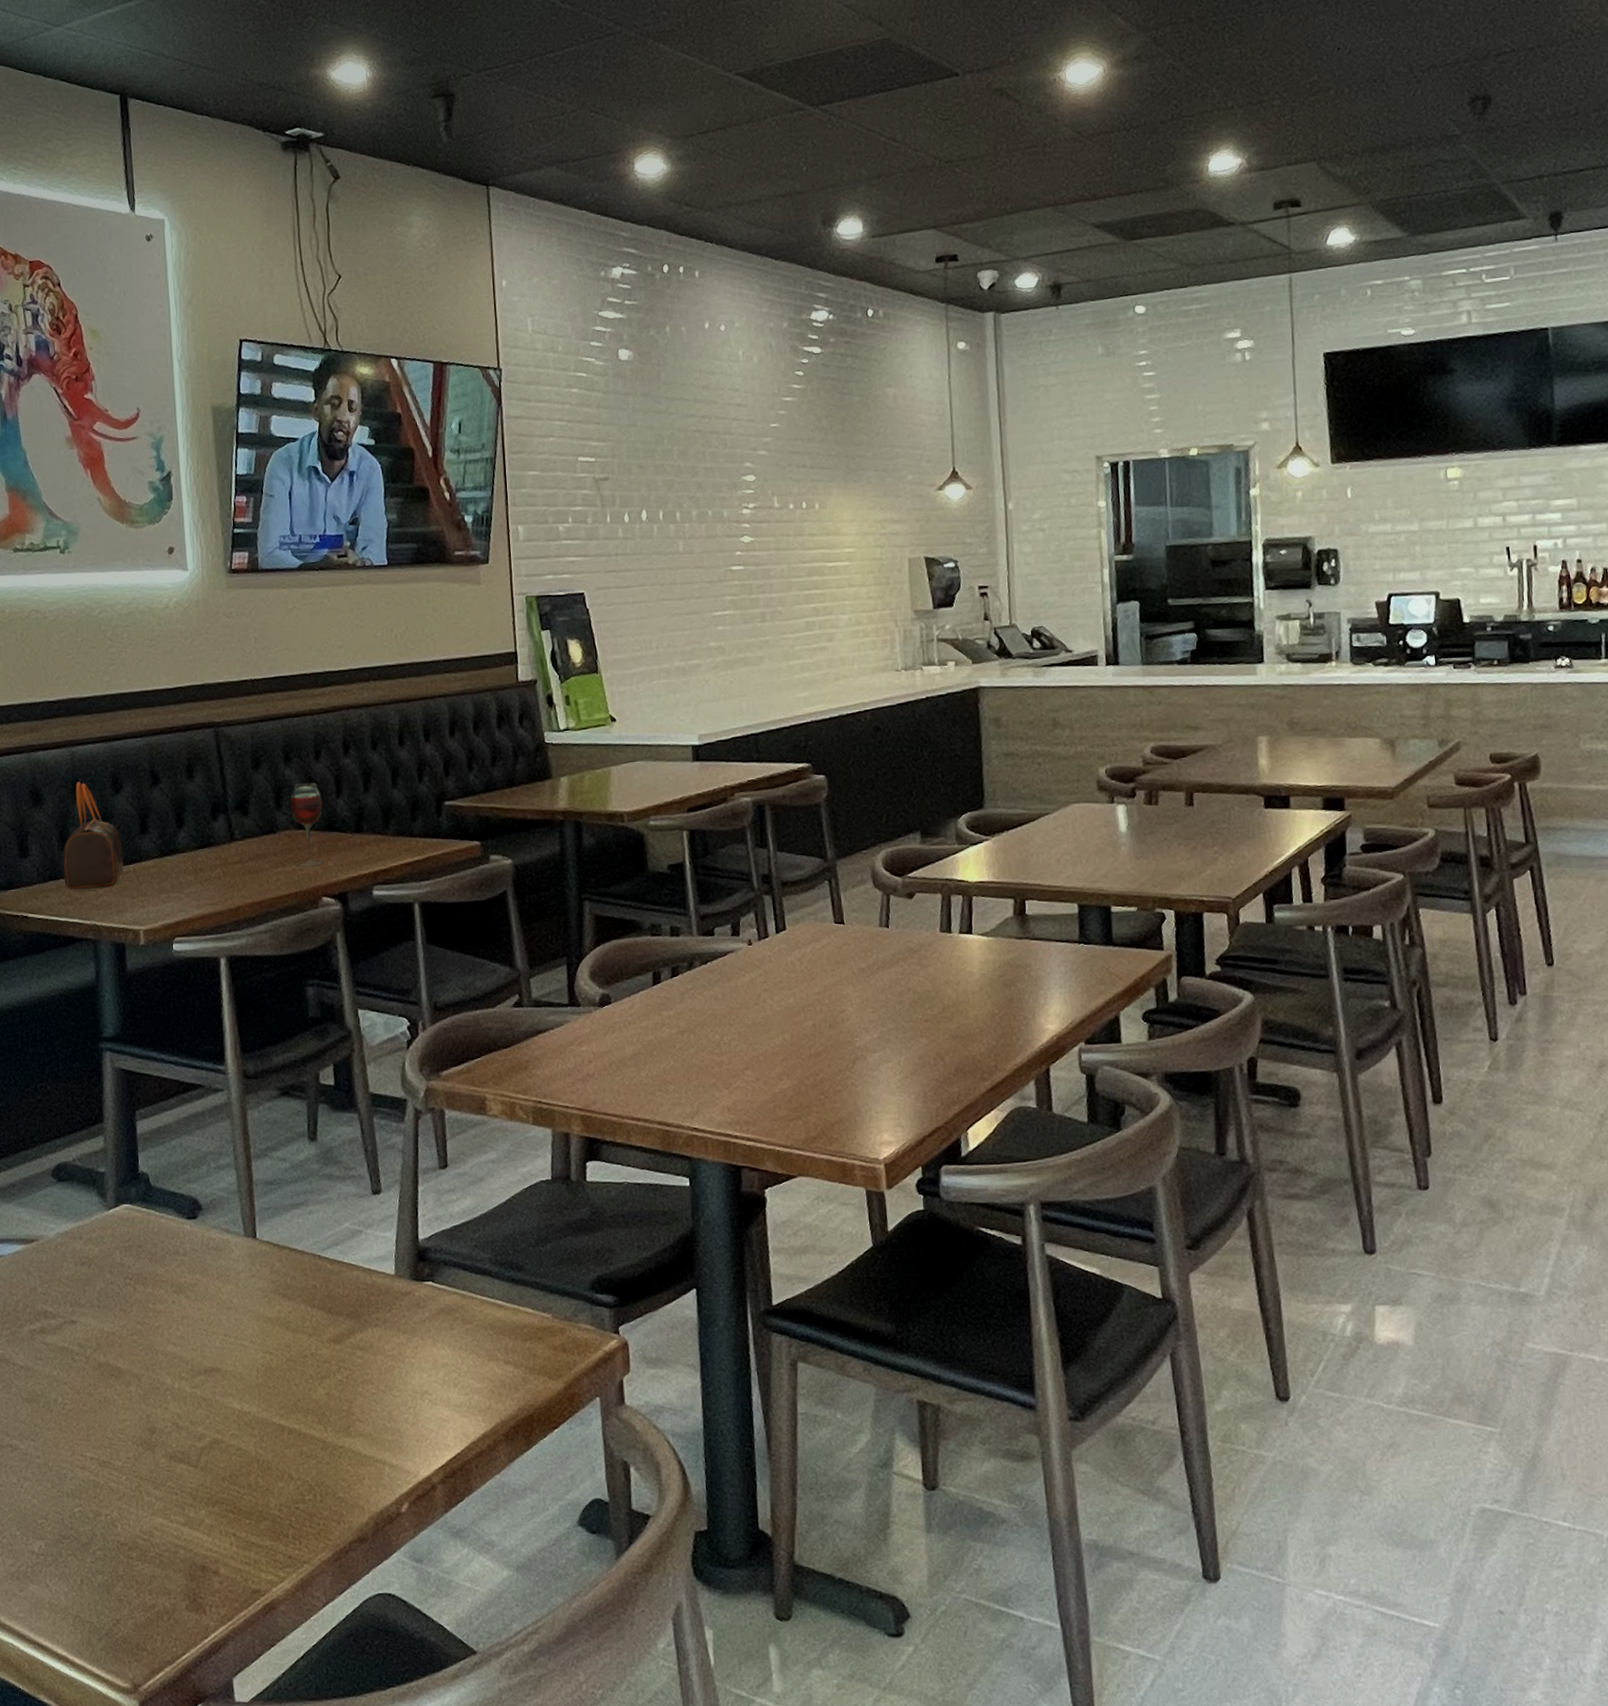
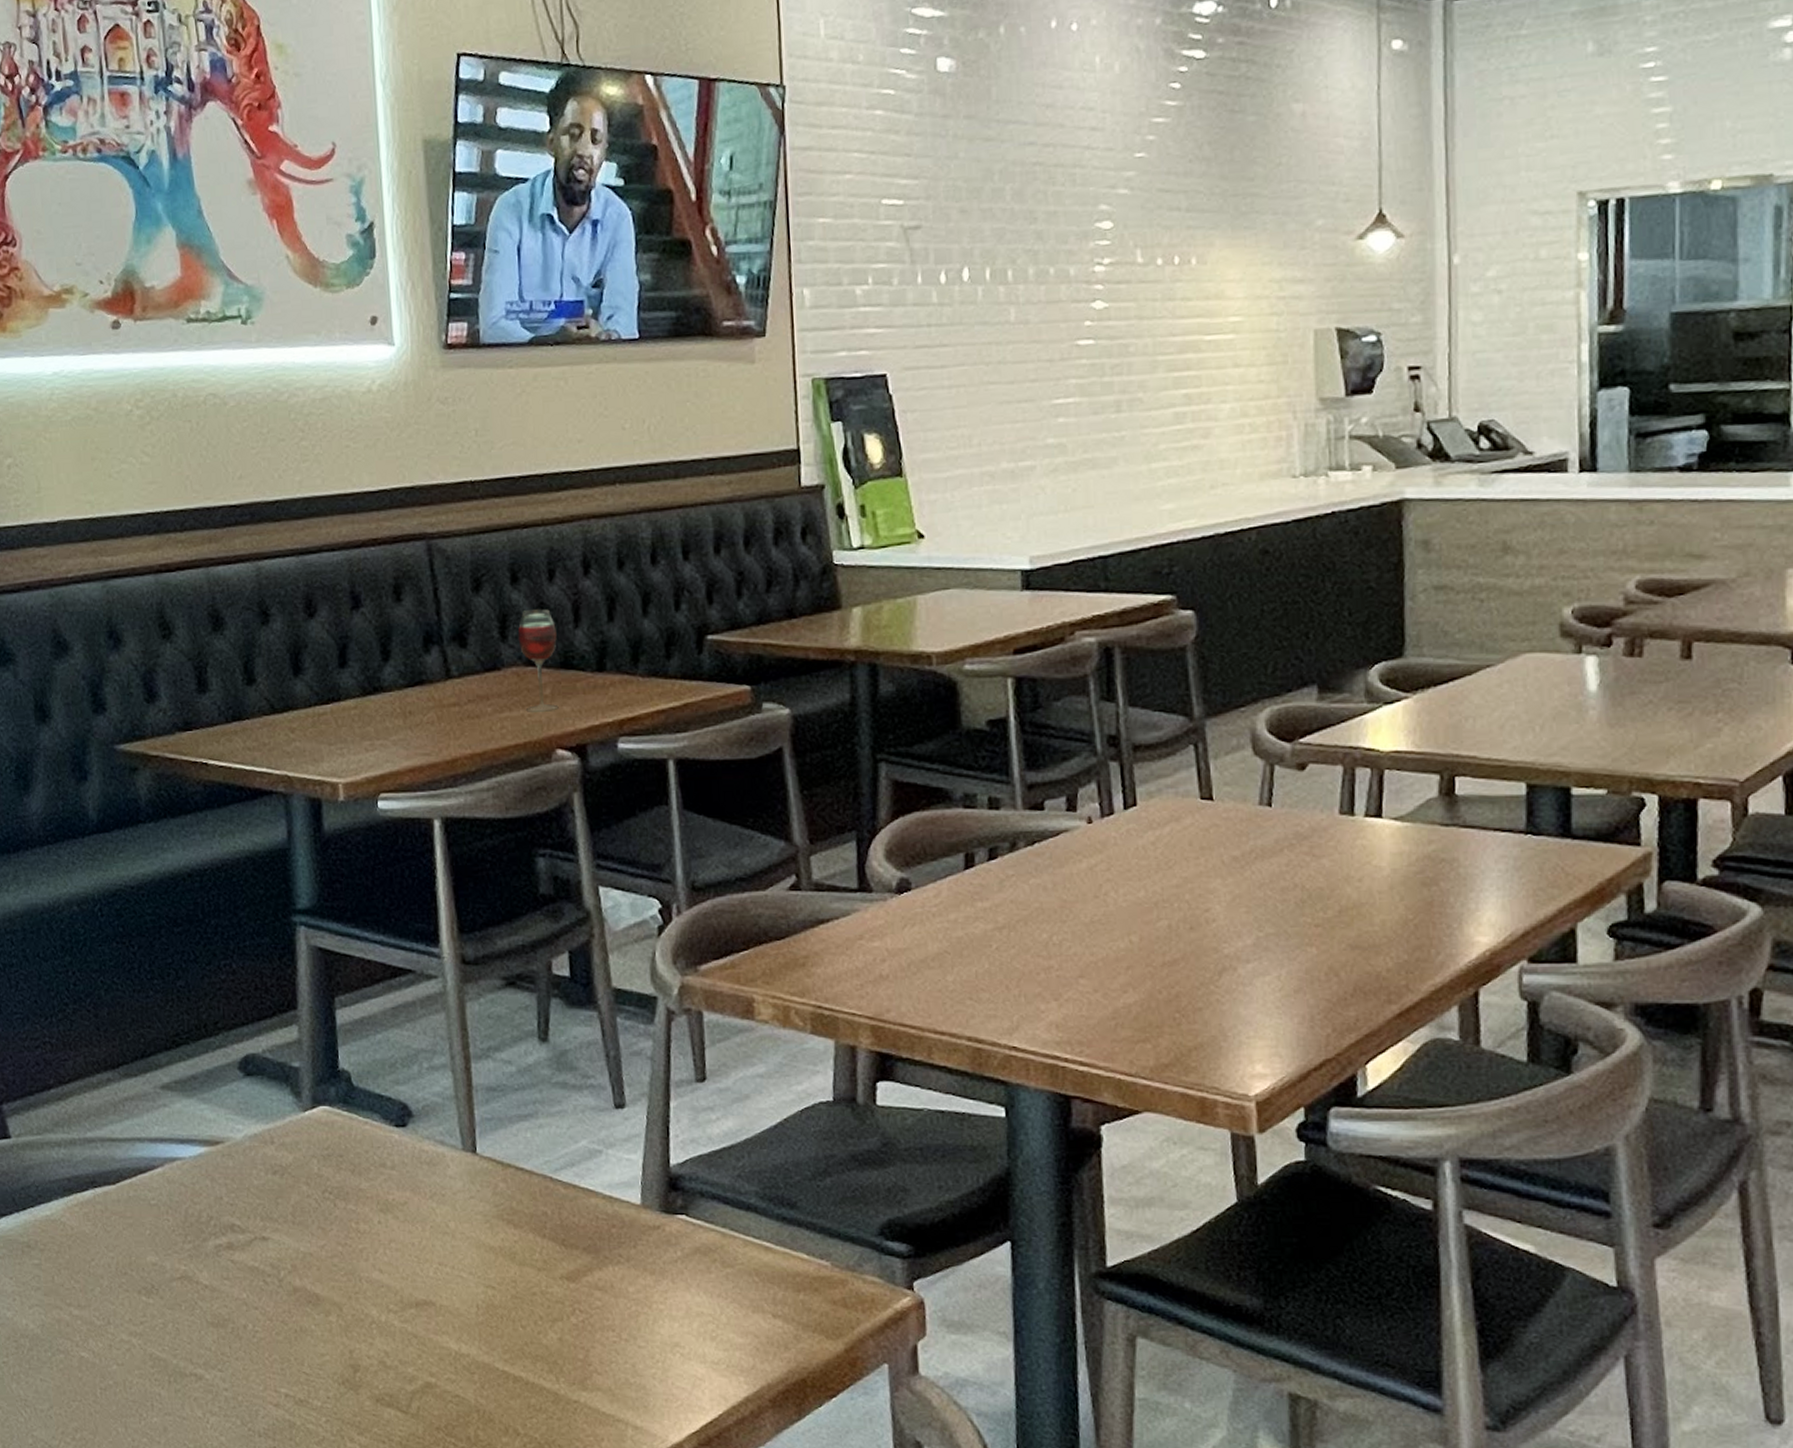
handbag: present [62,781,124,891] -> none [247,603,319,735]

